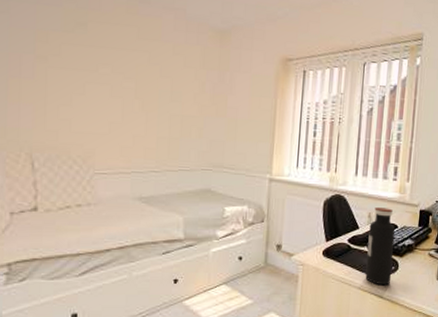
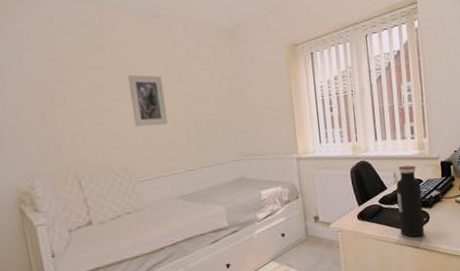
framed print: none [103,58,142,119] -> present [127,74,168,127]

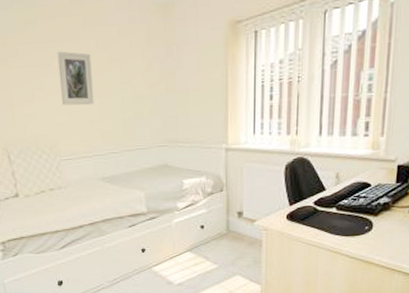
water bottle: present [396,165,425,237] -> none [335,166,369,246]

